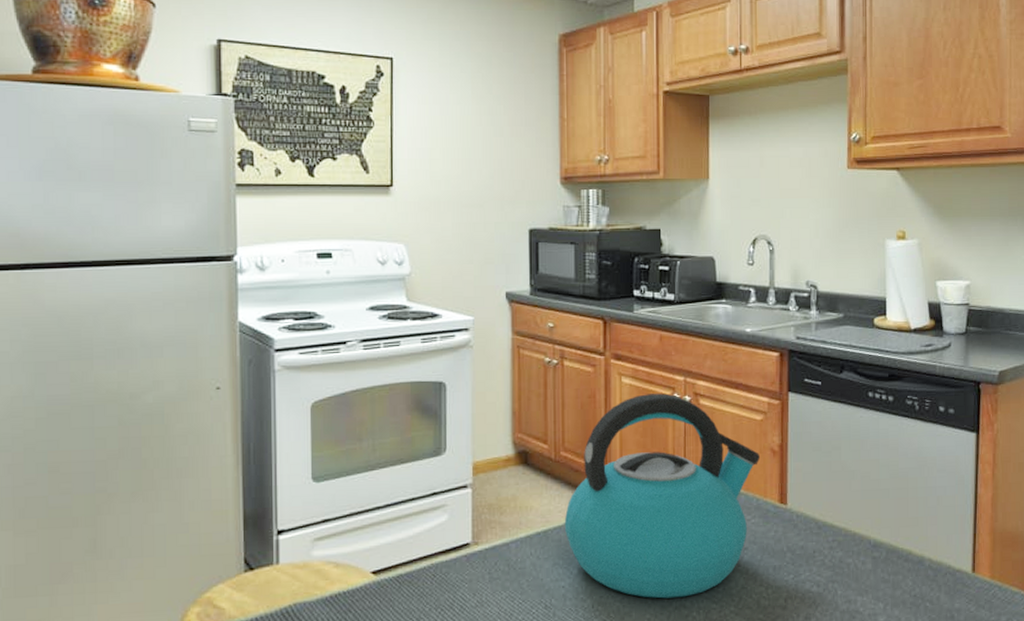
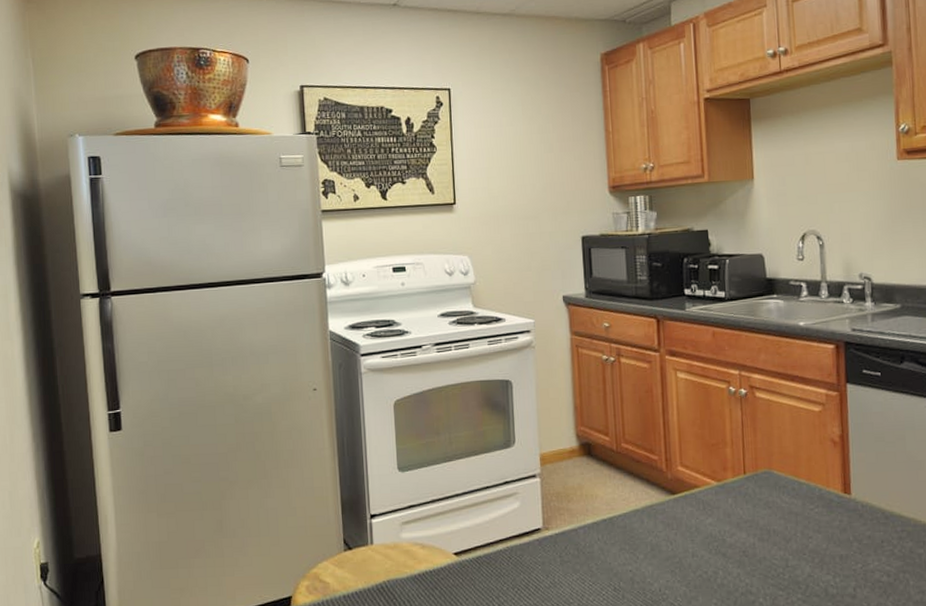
kettle: present [564,393,760,599] -> none [628,387,820,584]

